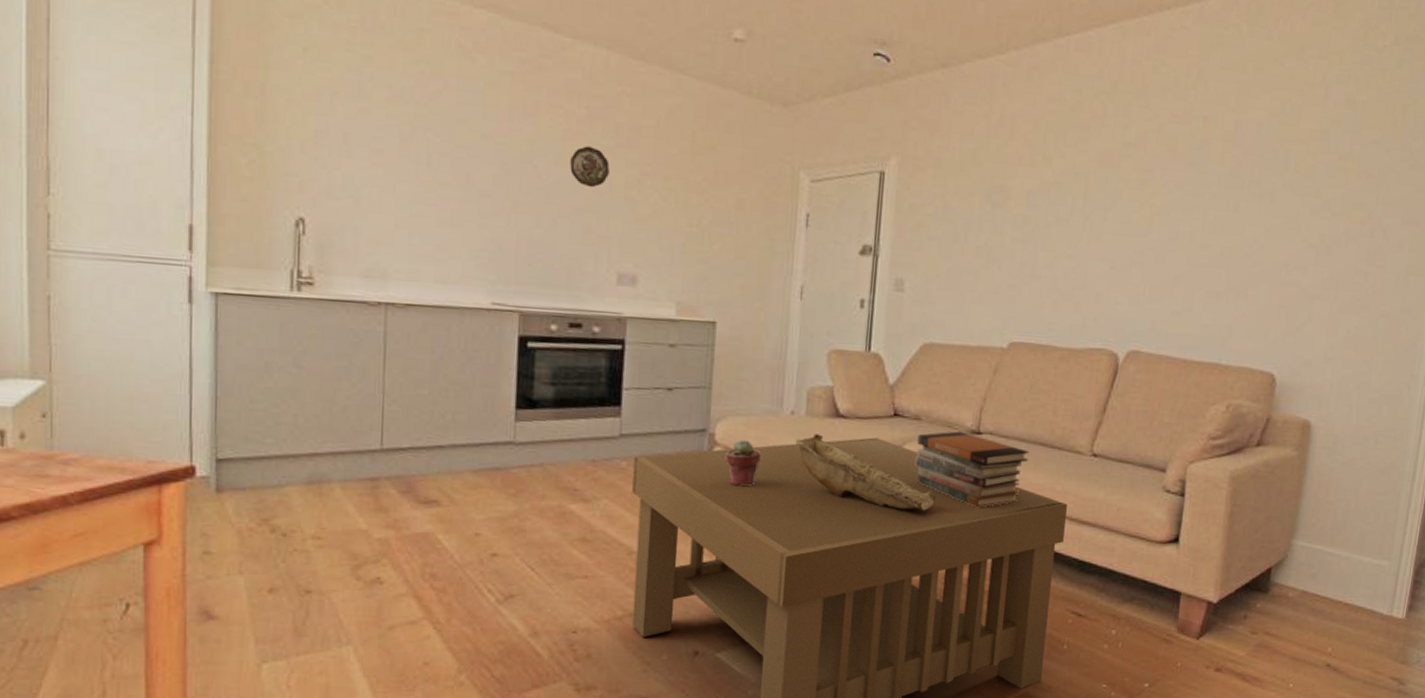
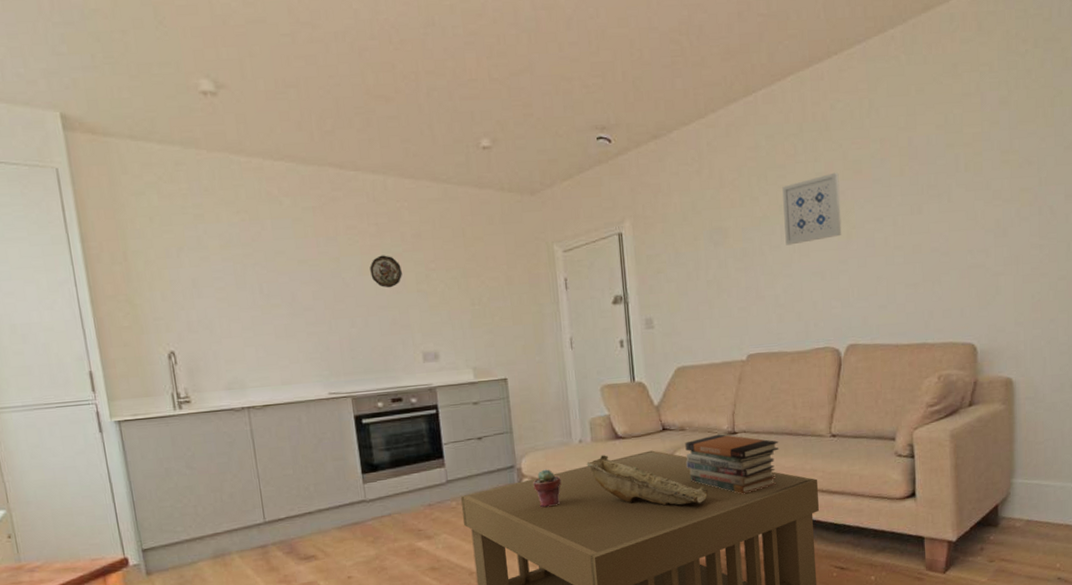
wall art: none [1075,145,1150,222] -> present [782,172,842,246]

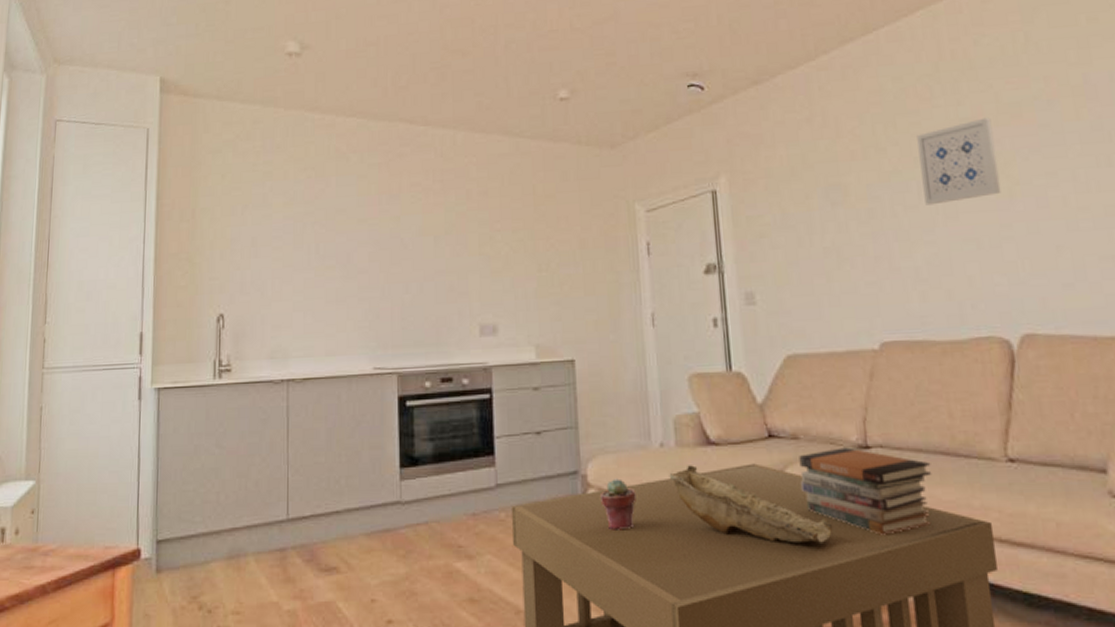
decorative plate: present [370,255,402,288] -> none [431,214,464,251]

